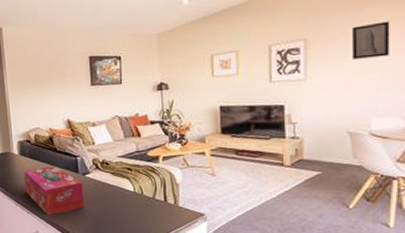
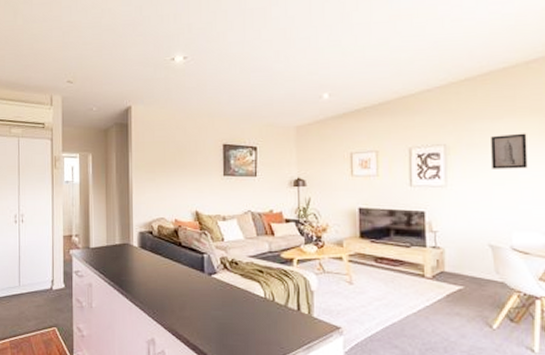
tissue box: present [24,166,84,215] -> none [143,262,208,319]

